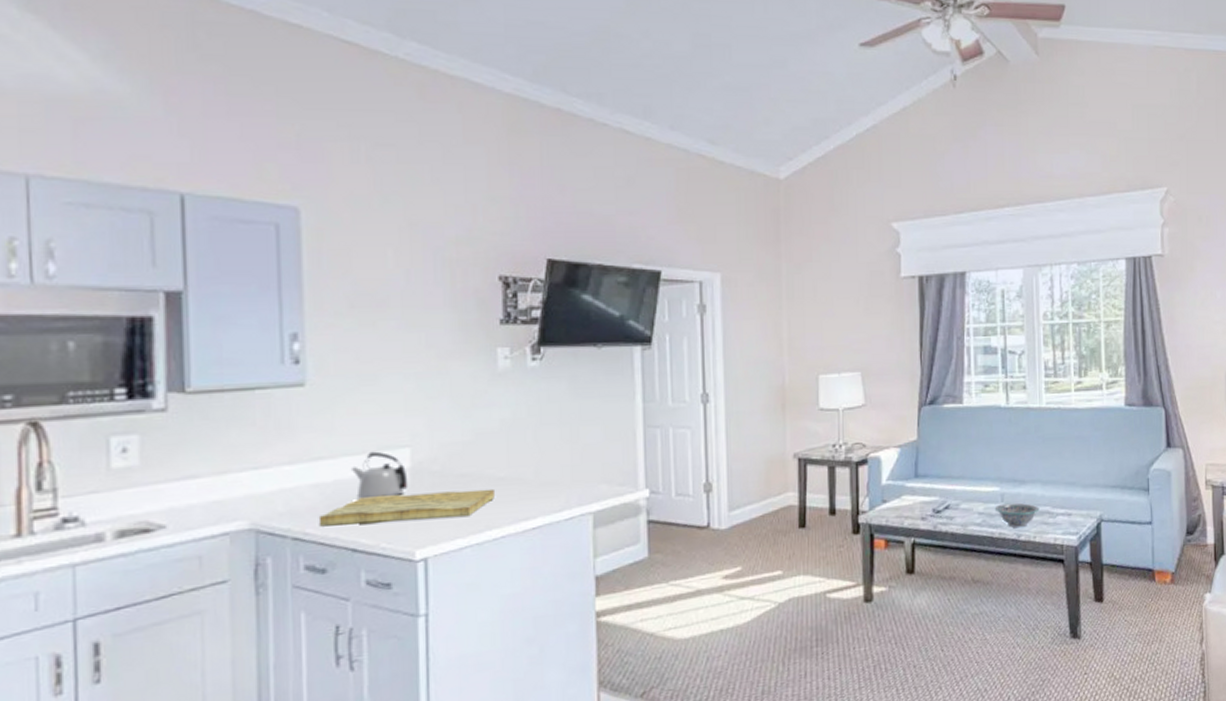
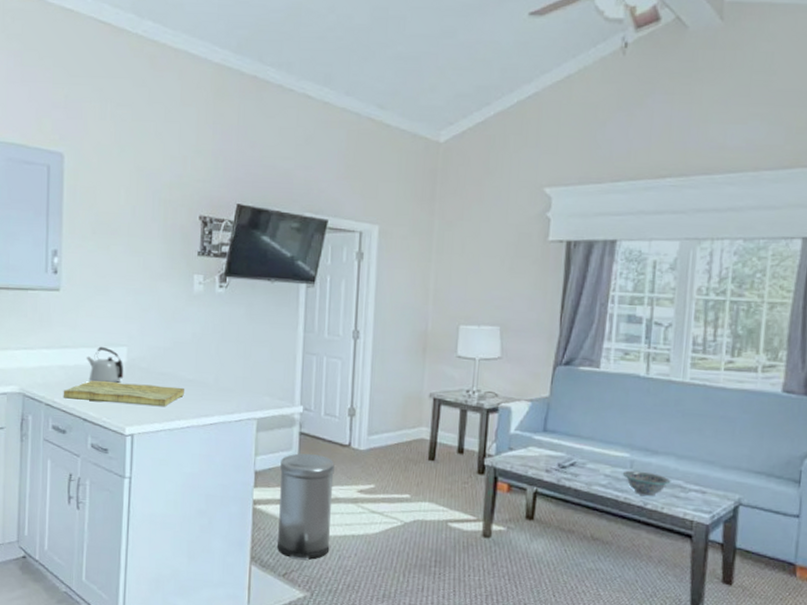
pedal bin: none [627,543,695,674] -> present [277,453,335,561]

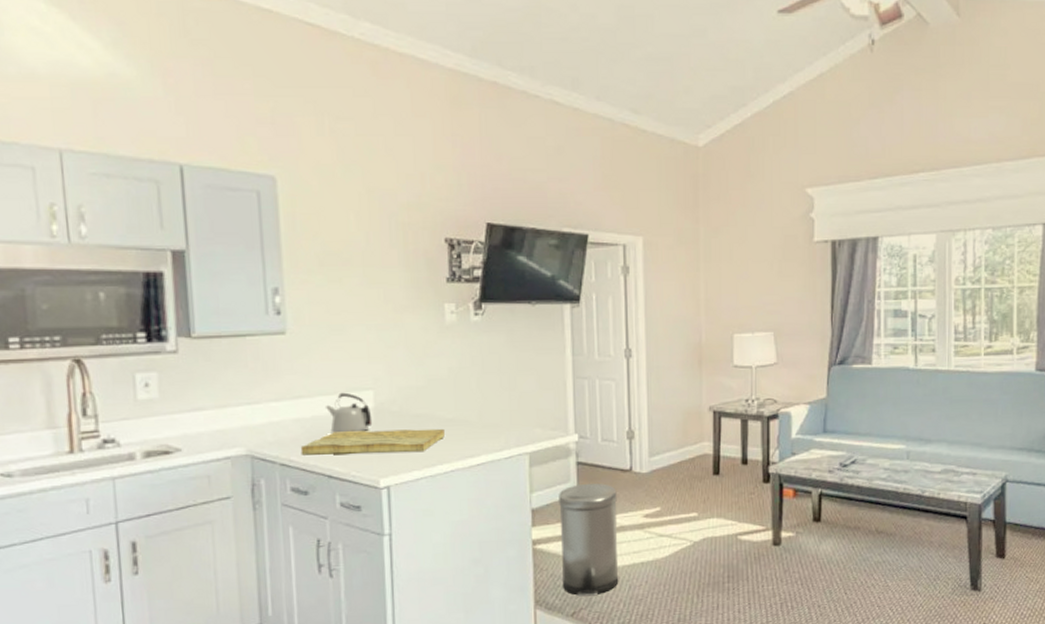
decorative bowl: present [622,470,671,497] -> none [900,460,945,485]

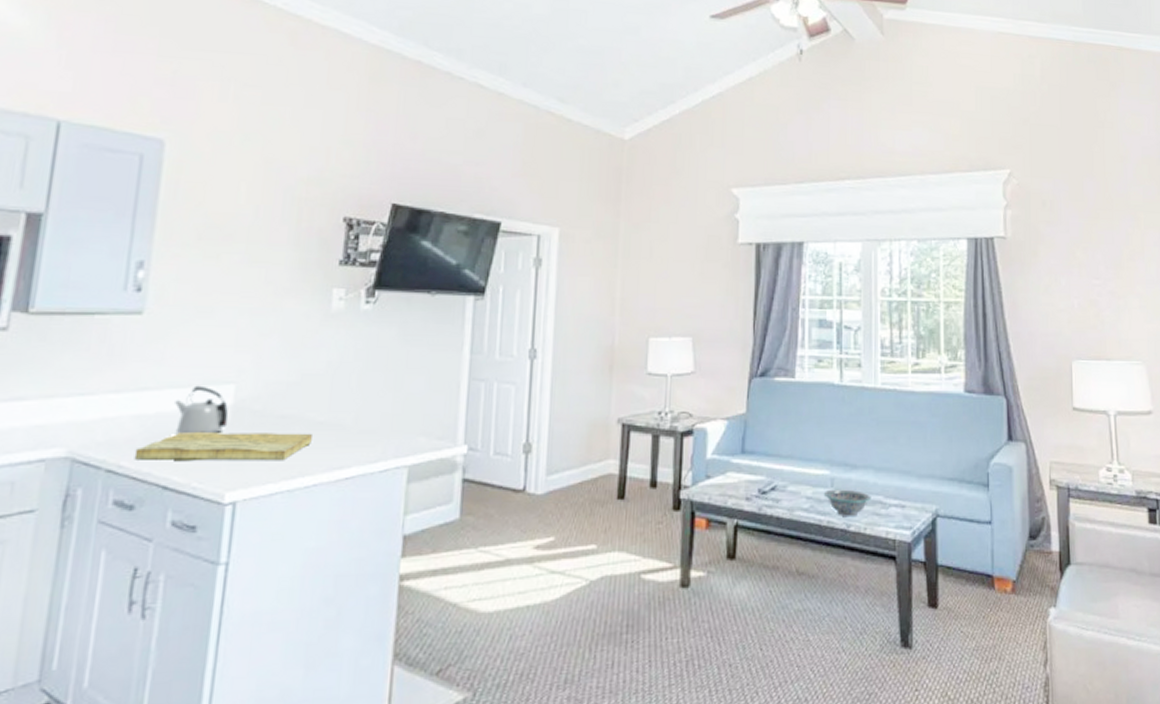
pedal bin: present [559,483,619,597] -> none [430,506,506,649]
decorative bowl: none [900,460,945,485] -> present [823,489,871,518]

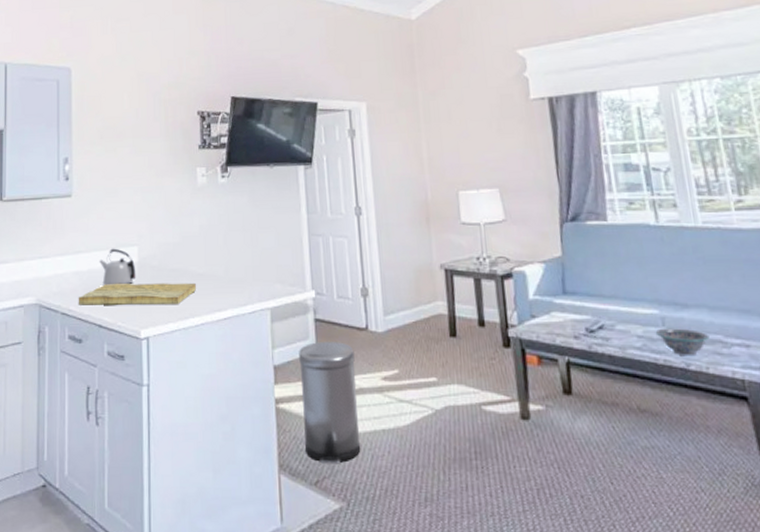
pedal bin: none [430,506,506,649] -> present [299,342,361,464]

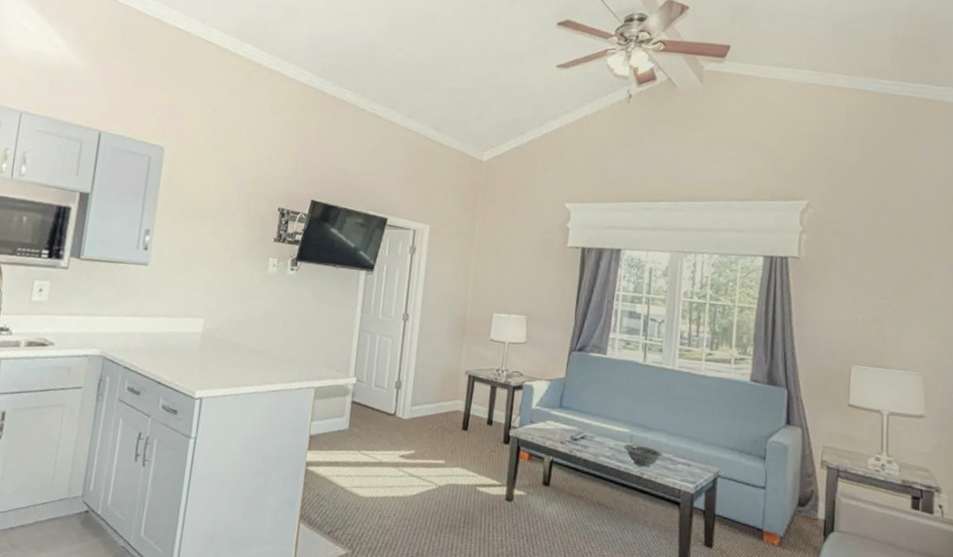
cutting board: present [78,282,196,306] -> none [140,347,252,374]
kettle: present [99,248,136,286] -> none [166,316,199,351]
pedal bin: present [299,342,361,464] -> none [325,420,381,520]

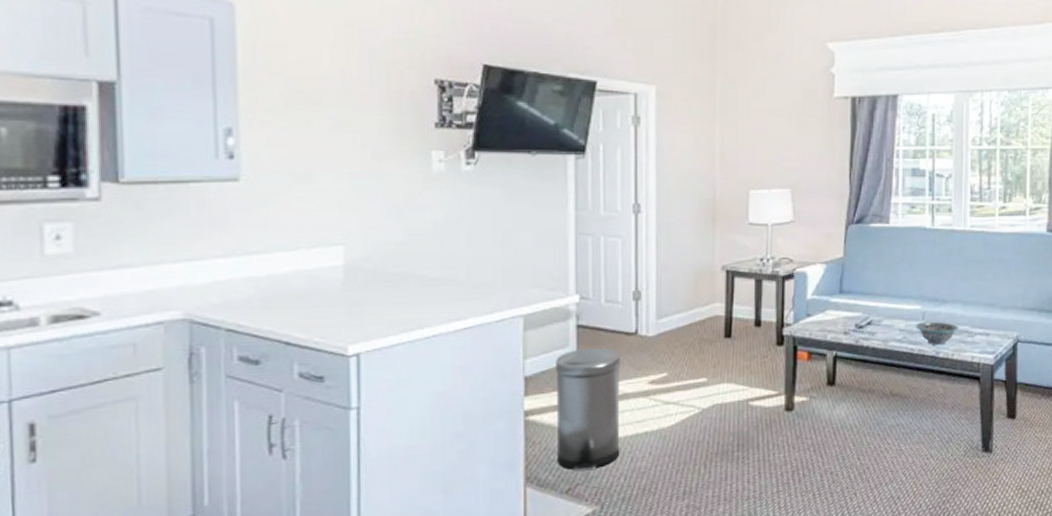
pedal bin: none [325,420,381,520] -> present [556,348,620,472]

